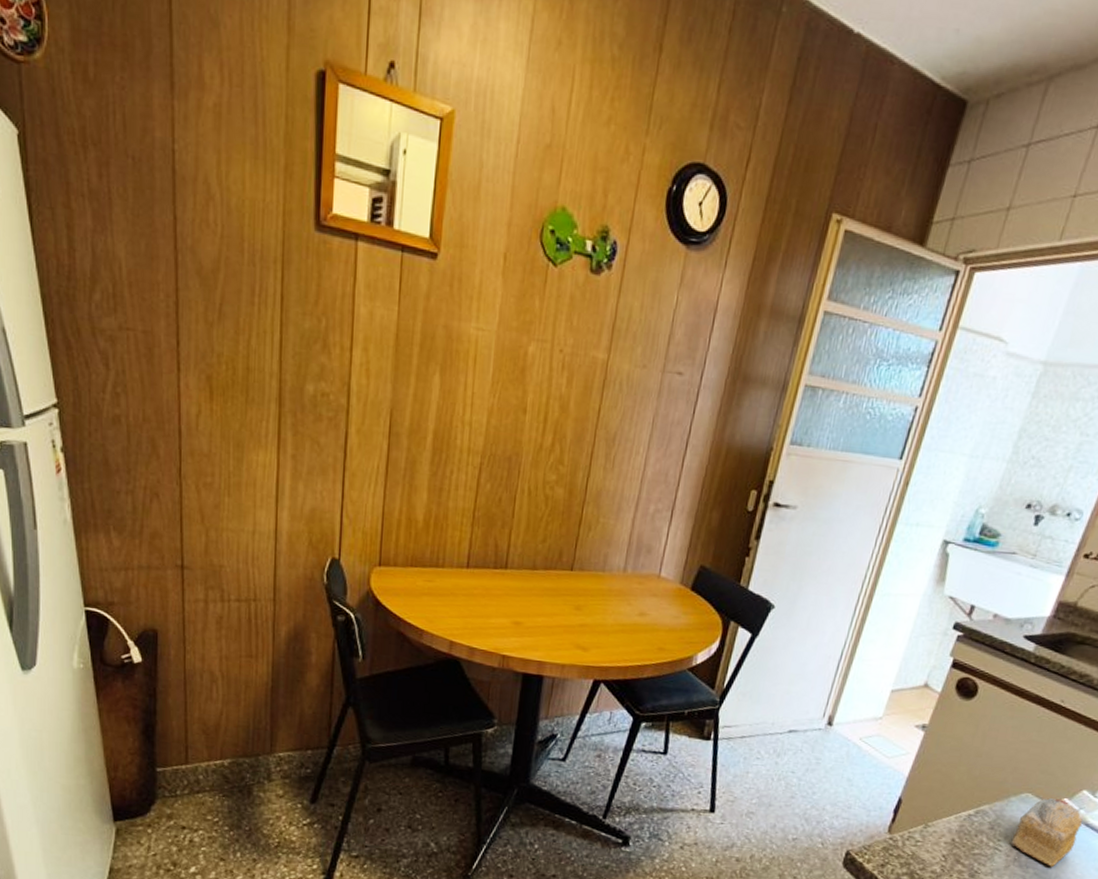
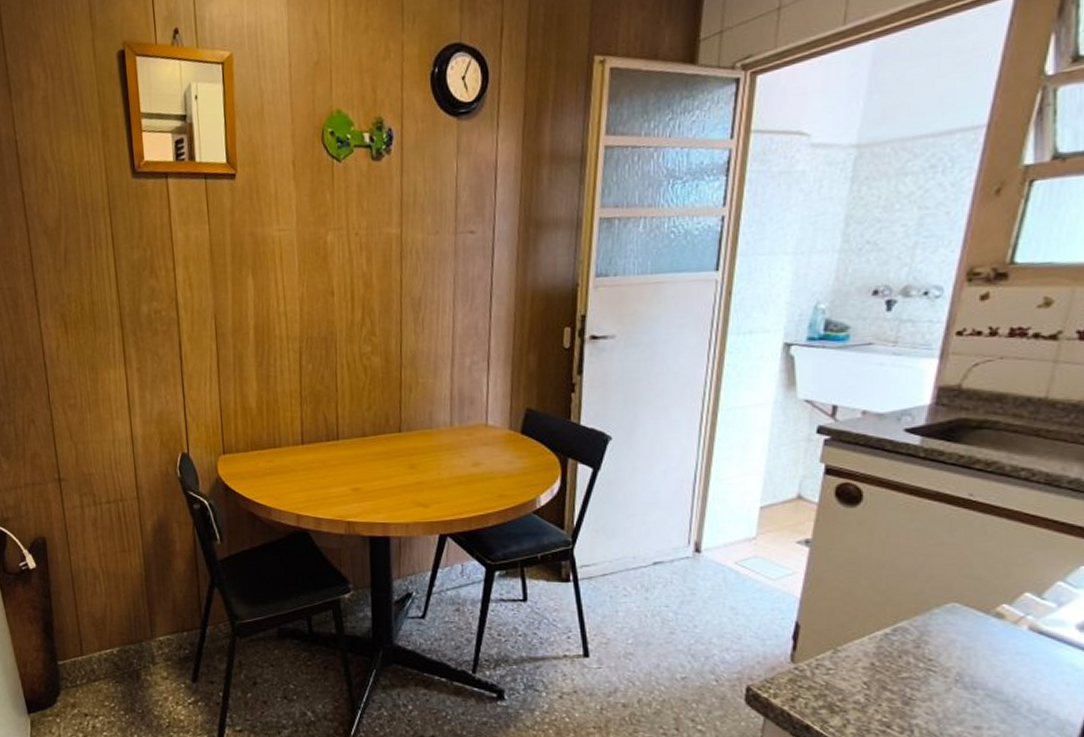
cake slice: present [1009,798,1083,867] -> none [944,606,1035,686]

